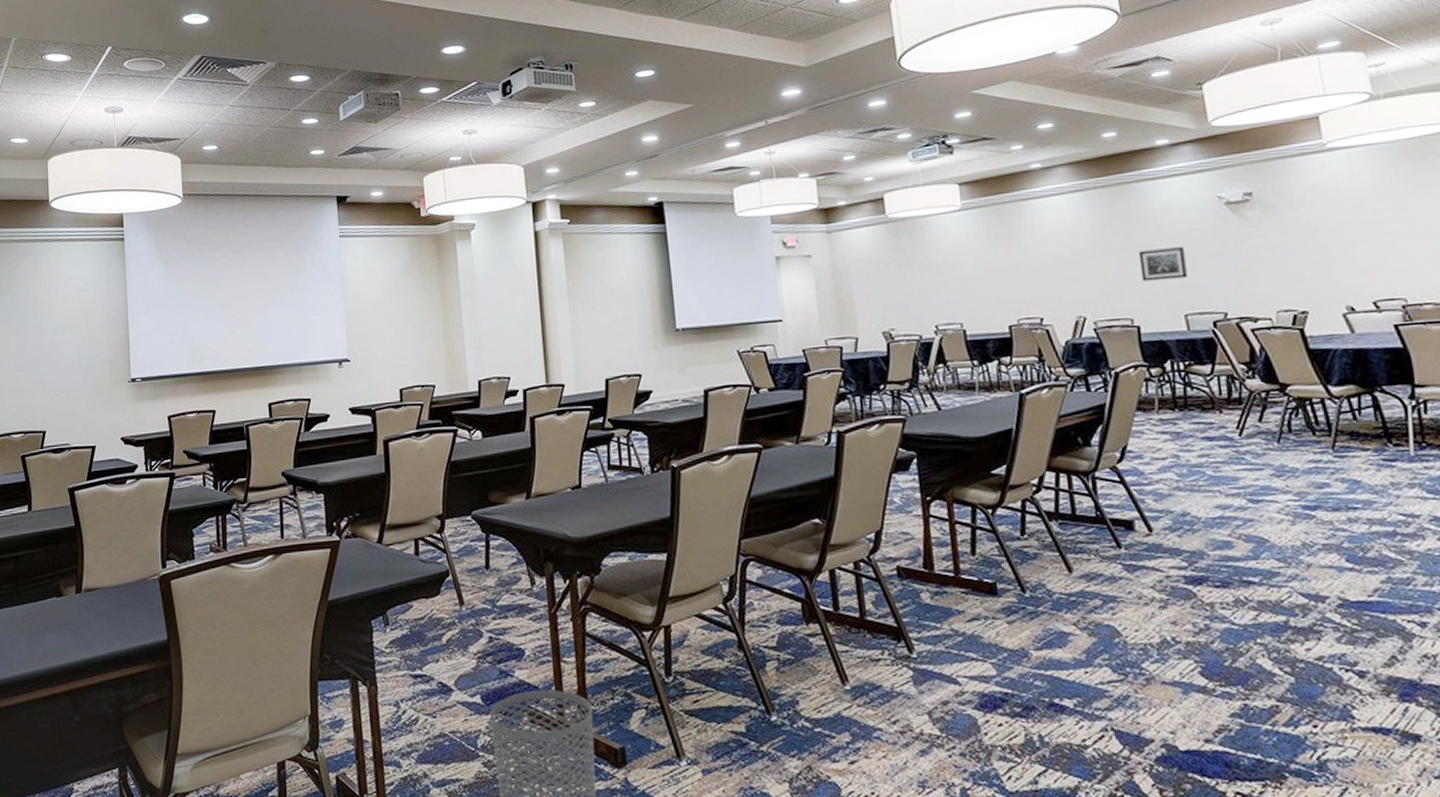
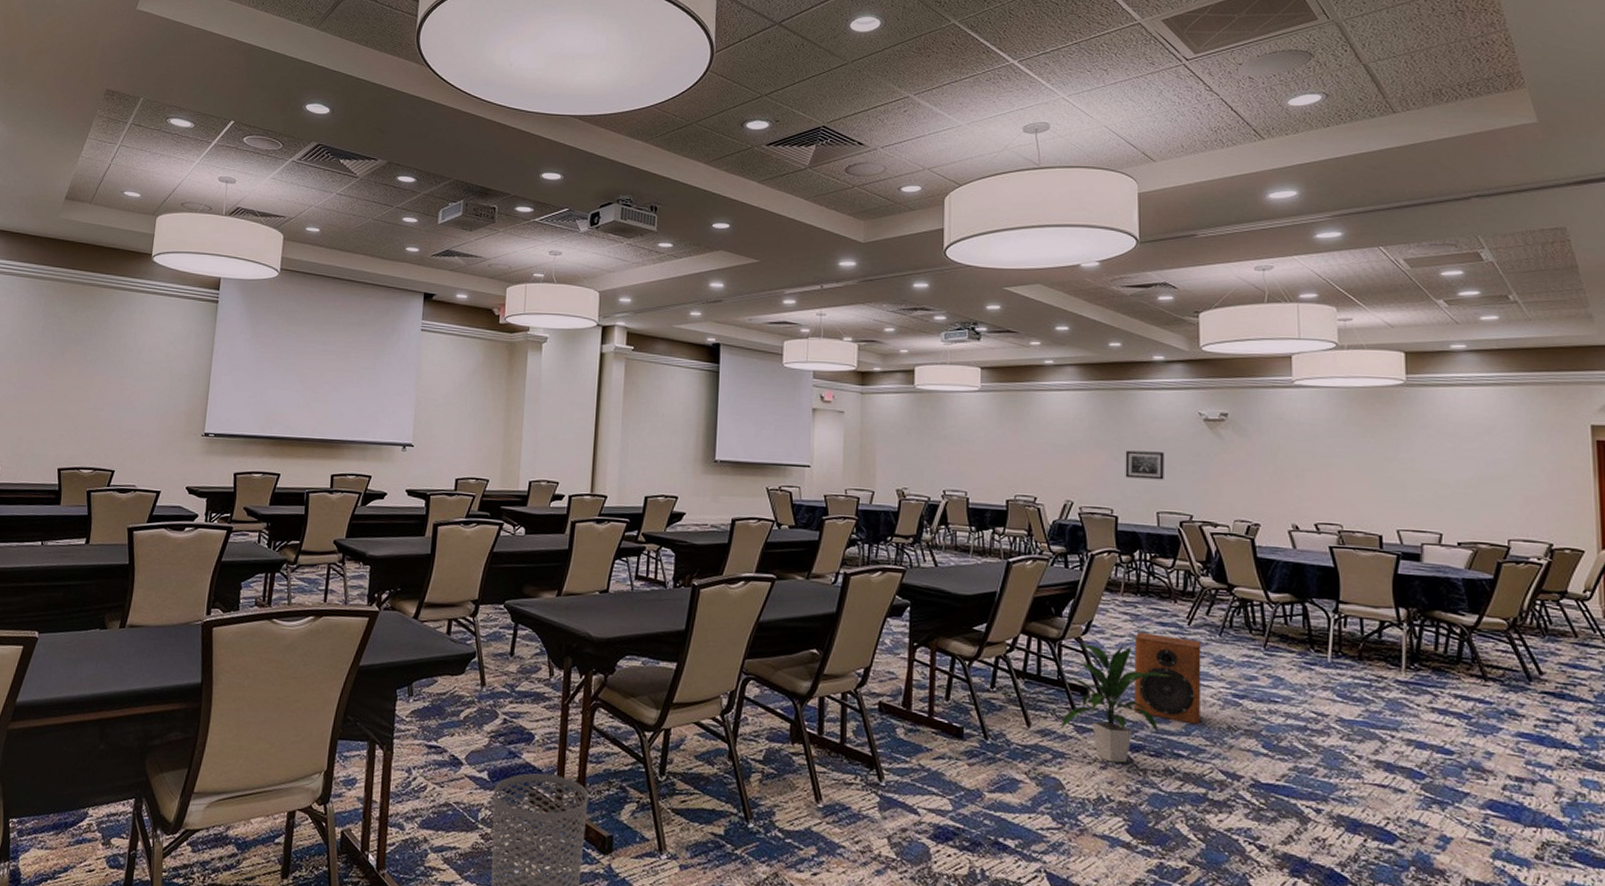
indoor plant: none [1106,466,1227,600] -> present [1060,643,1171,763]
speaker: none [1178,450,1269,546] -> present [1134,631,1201,725]

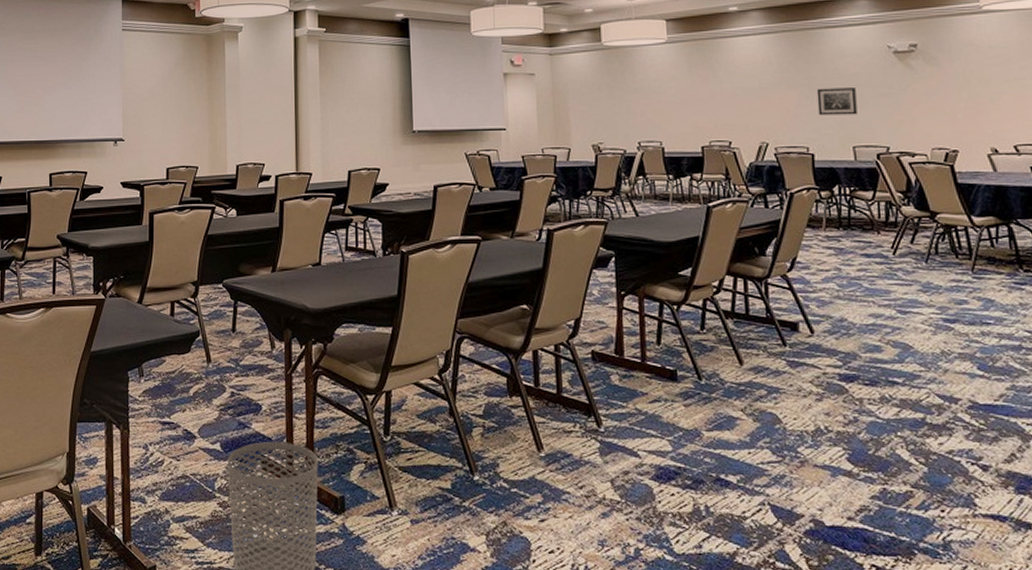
indoor plant: present [1060,643,1171,763] -> none [773,277,880,394]
speaker: present [1134,631,1201,725] -> none [840,264,913,352]

